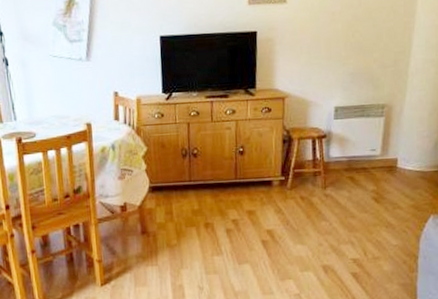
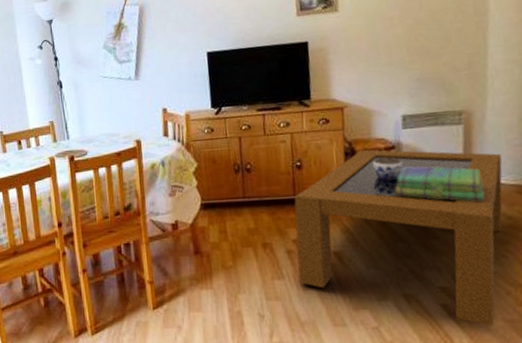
coffee table: none [235,137,413,290] -> present [294,149,503,327]
jar: none [305,145,331,166] -> present [372,157,403,180]
stack of books: none [323,153,395,186] -> present [395,166,485,203]

